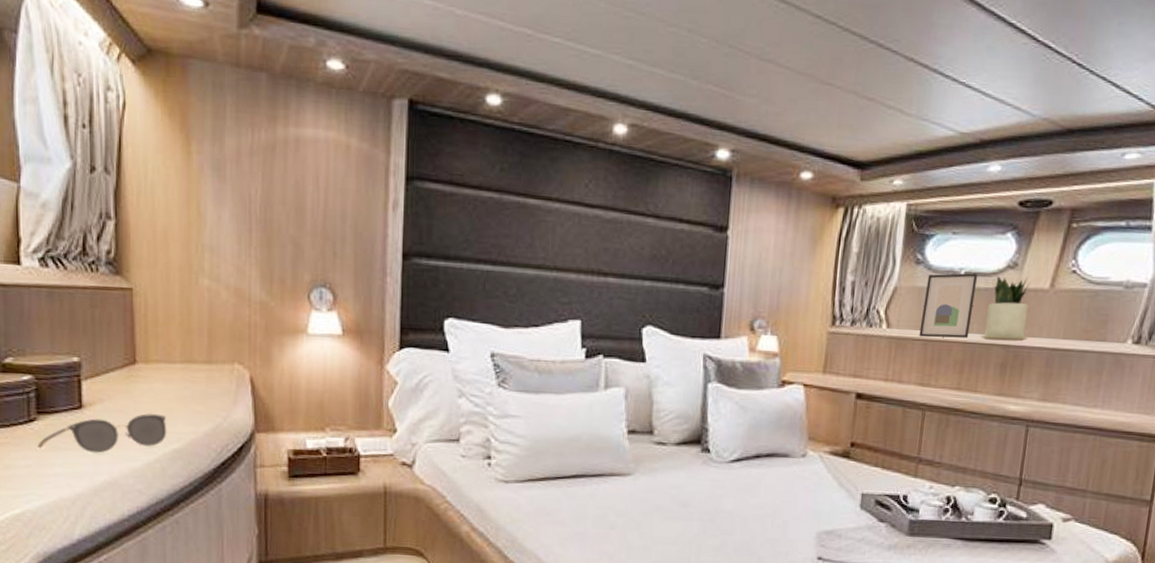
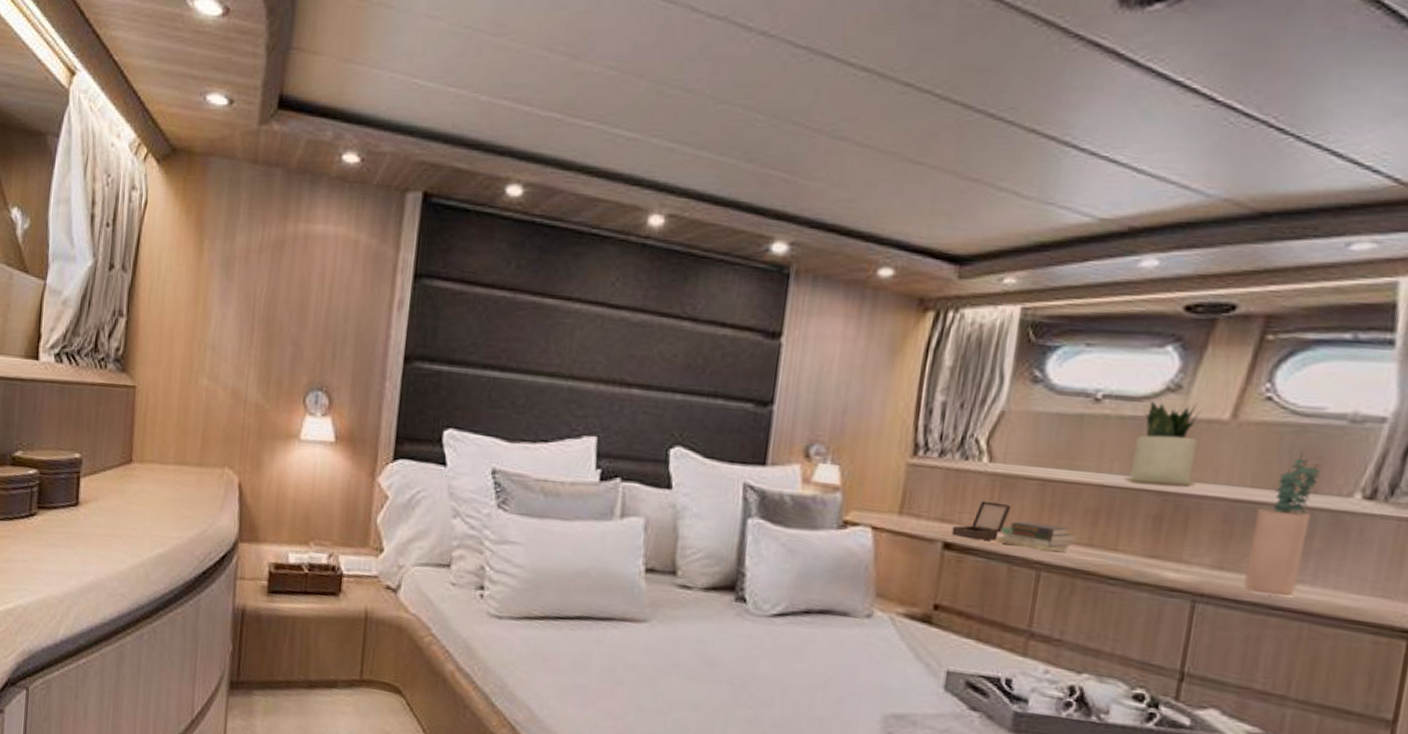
sunglasses: present [37,413,167,454] -> none [34,514,155,553]
jewelry box: none [861,359,904,390] -> present [951,501,1011,541]
books: none [893,373,949,397] -> present [996,521,1076,553]
picture frame: present [919,273,979,339] -> none [1034,396,1124,481]
vase: none [1059,311,1106,418] -> present [1243,451,1320,597]

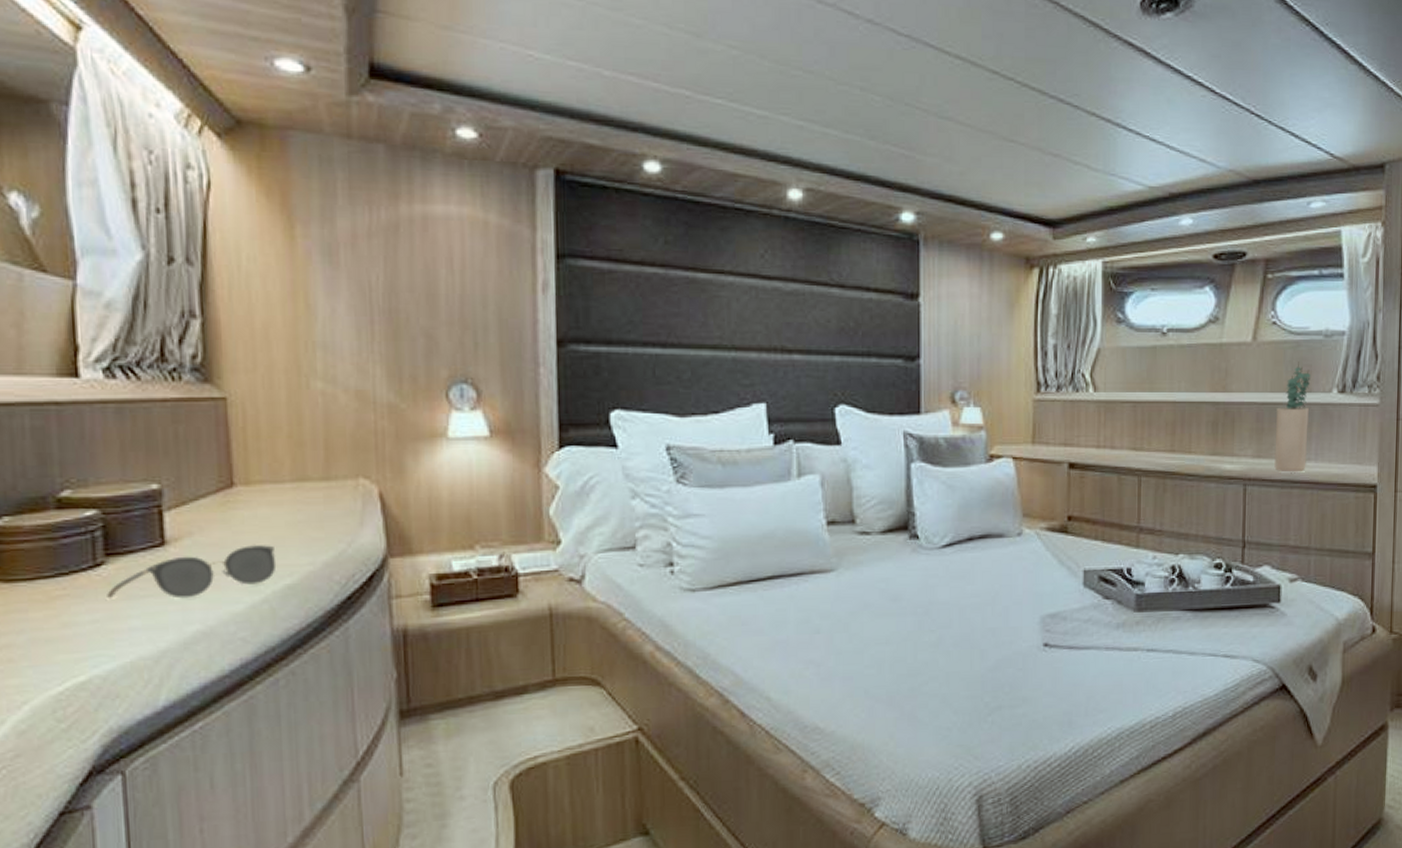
sunglasses: none [34,514,155,553] -> present [107,544,277,599]
jewelry box: present [951,501,1011,541] -> none [1073,424,1114,458]
books: present [996,521,1076,553] -> none [1106,438,1162,461]
planter: present [1123,401,1202,488] -> none [1188,331,1237,399]

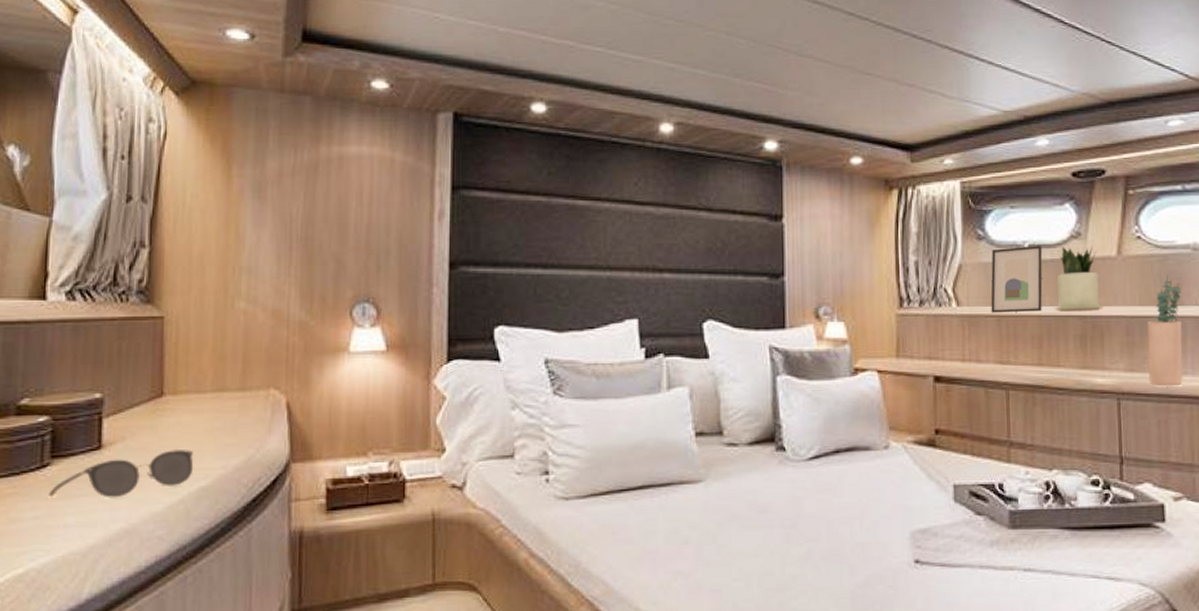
picture frame: none [1127,330,1182,399] -> present [990,246,1044,313]
planter: none [1188,331,1237,399] -> present [1054,246,1105,313]

